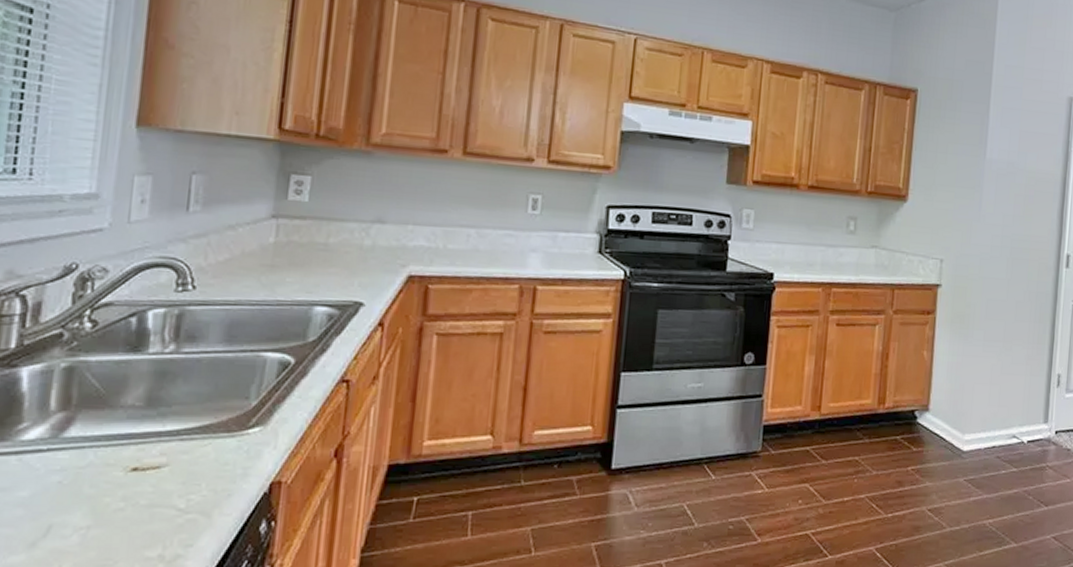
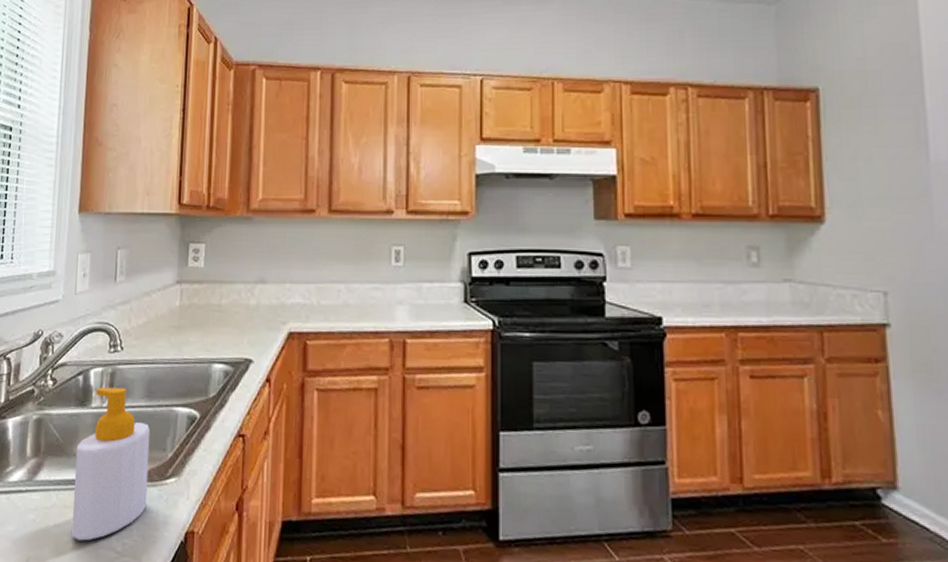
soap bottle: none [115,330,230,501] -> present [71,386,151,541]

